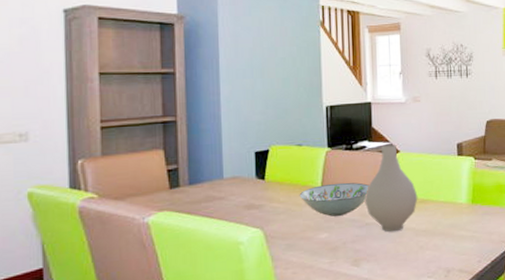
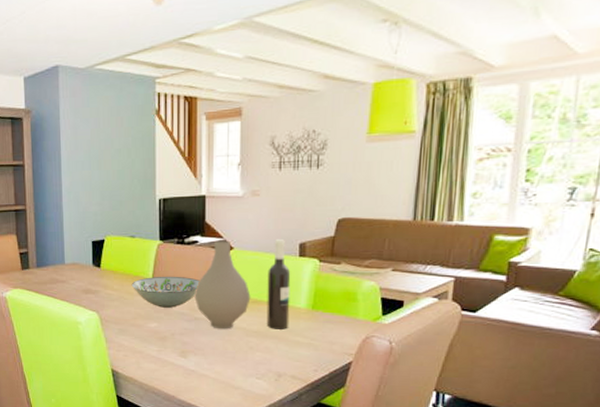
wine bottle: none [431,140,454,226] -> present [266,238,291,330]

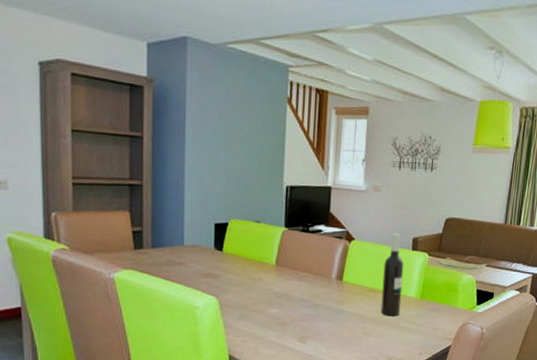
decorative bowl: present [131,276,200,308] -> none [254,262,322,294]
vase: present [194,240,251,330] -> none [316,230,368,316]

